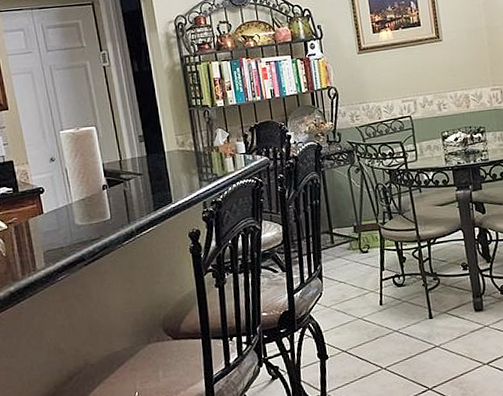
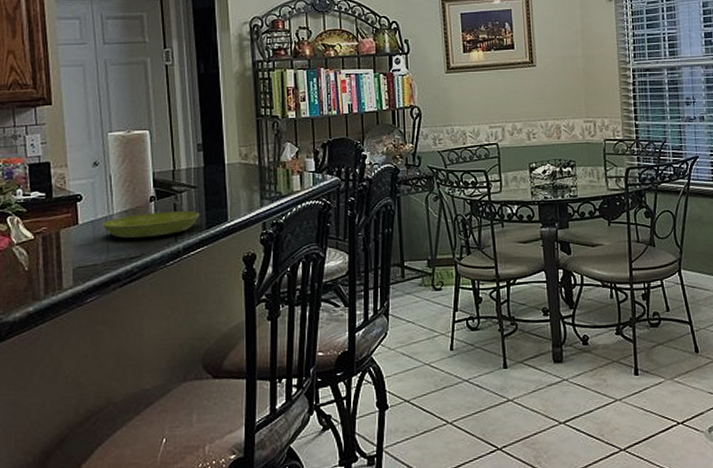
saucer: none [64,196,148,223] -> present [102,210,200,239]

